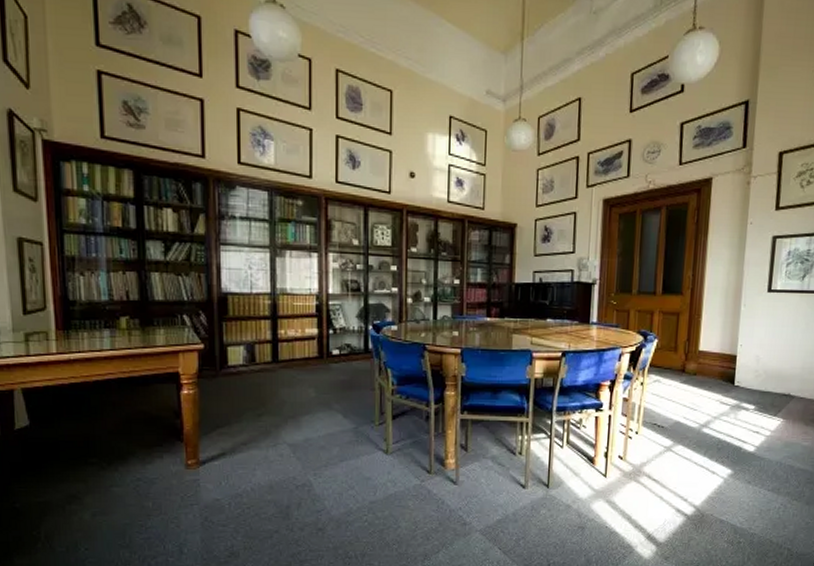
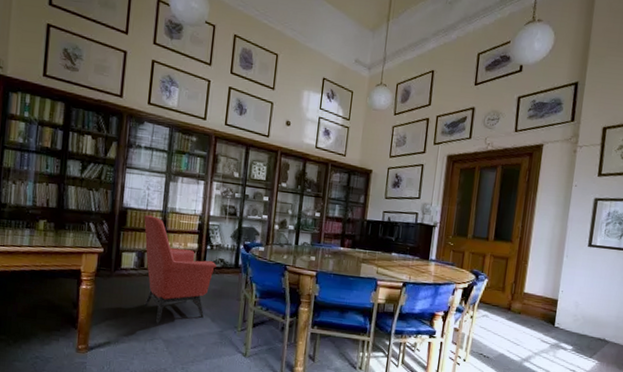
armchair: none [249,299,342,427] -> present [144,214,217,324]

